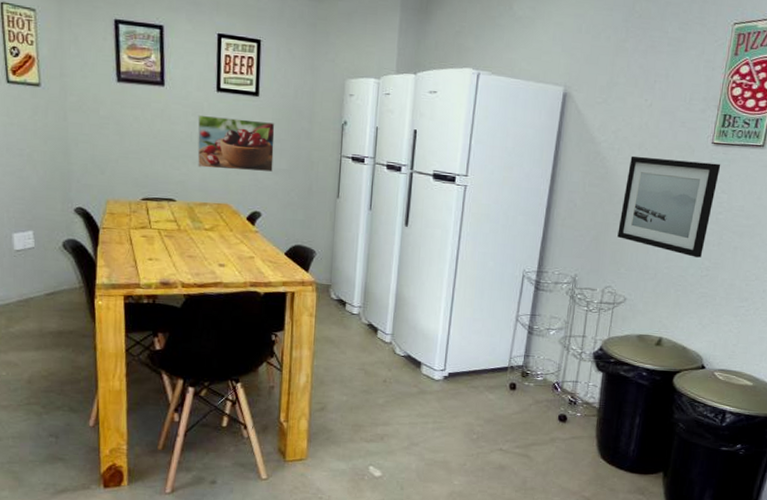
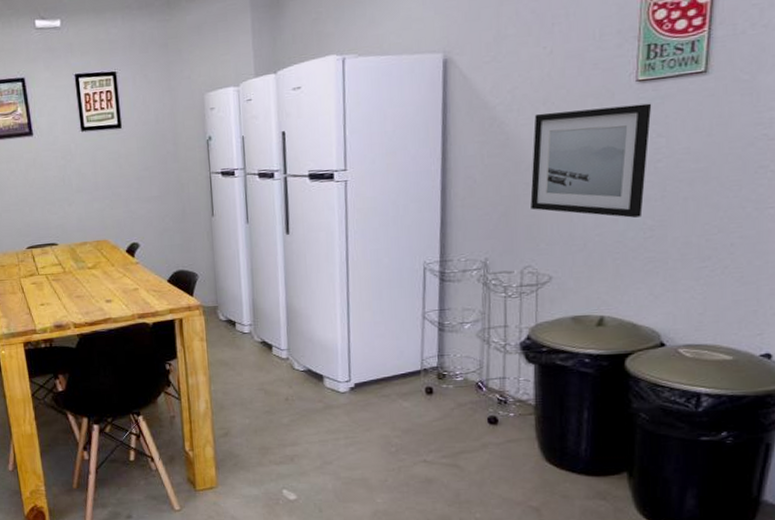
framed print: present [197,114,275,173] -> none [67,151,145,208]

